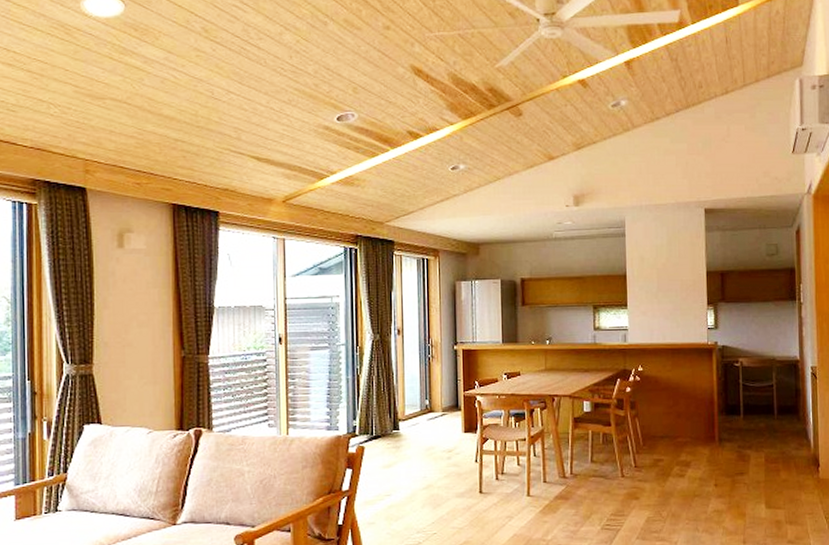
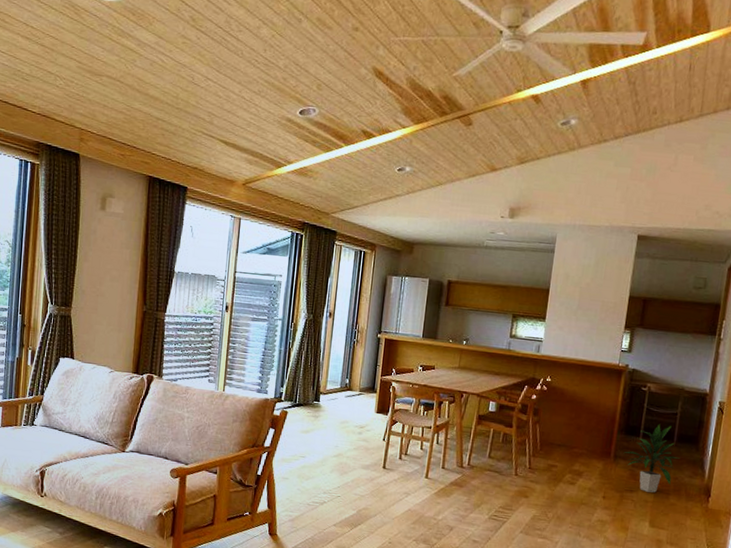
indoor plant: none [729,398,783,472] -> present [624,424,680,493]

